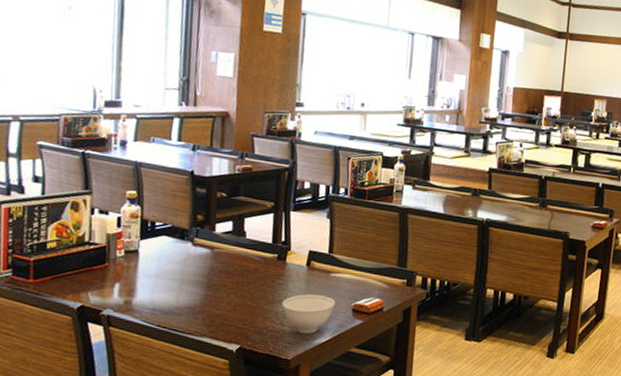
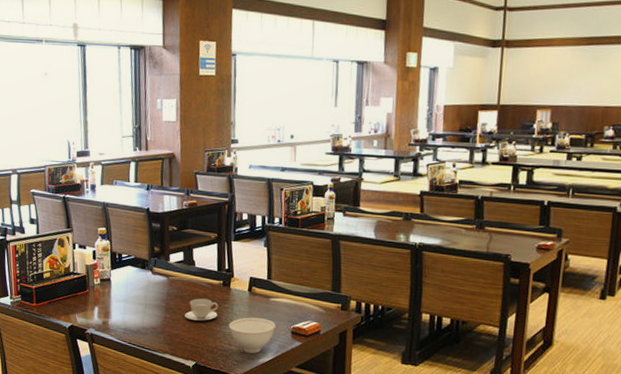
teacup: none [230,273,271,299] -> present [185,298,218,321]

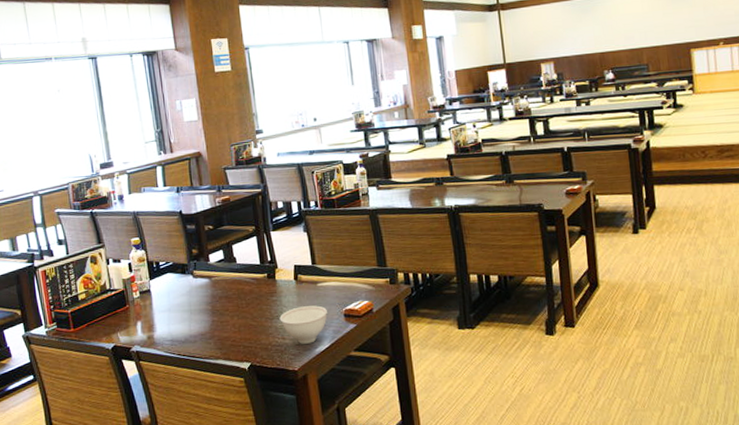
teacup: present [185,298,218,321] -> none [233,294,267,319]

